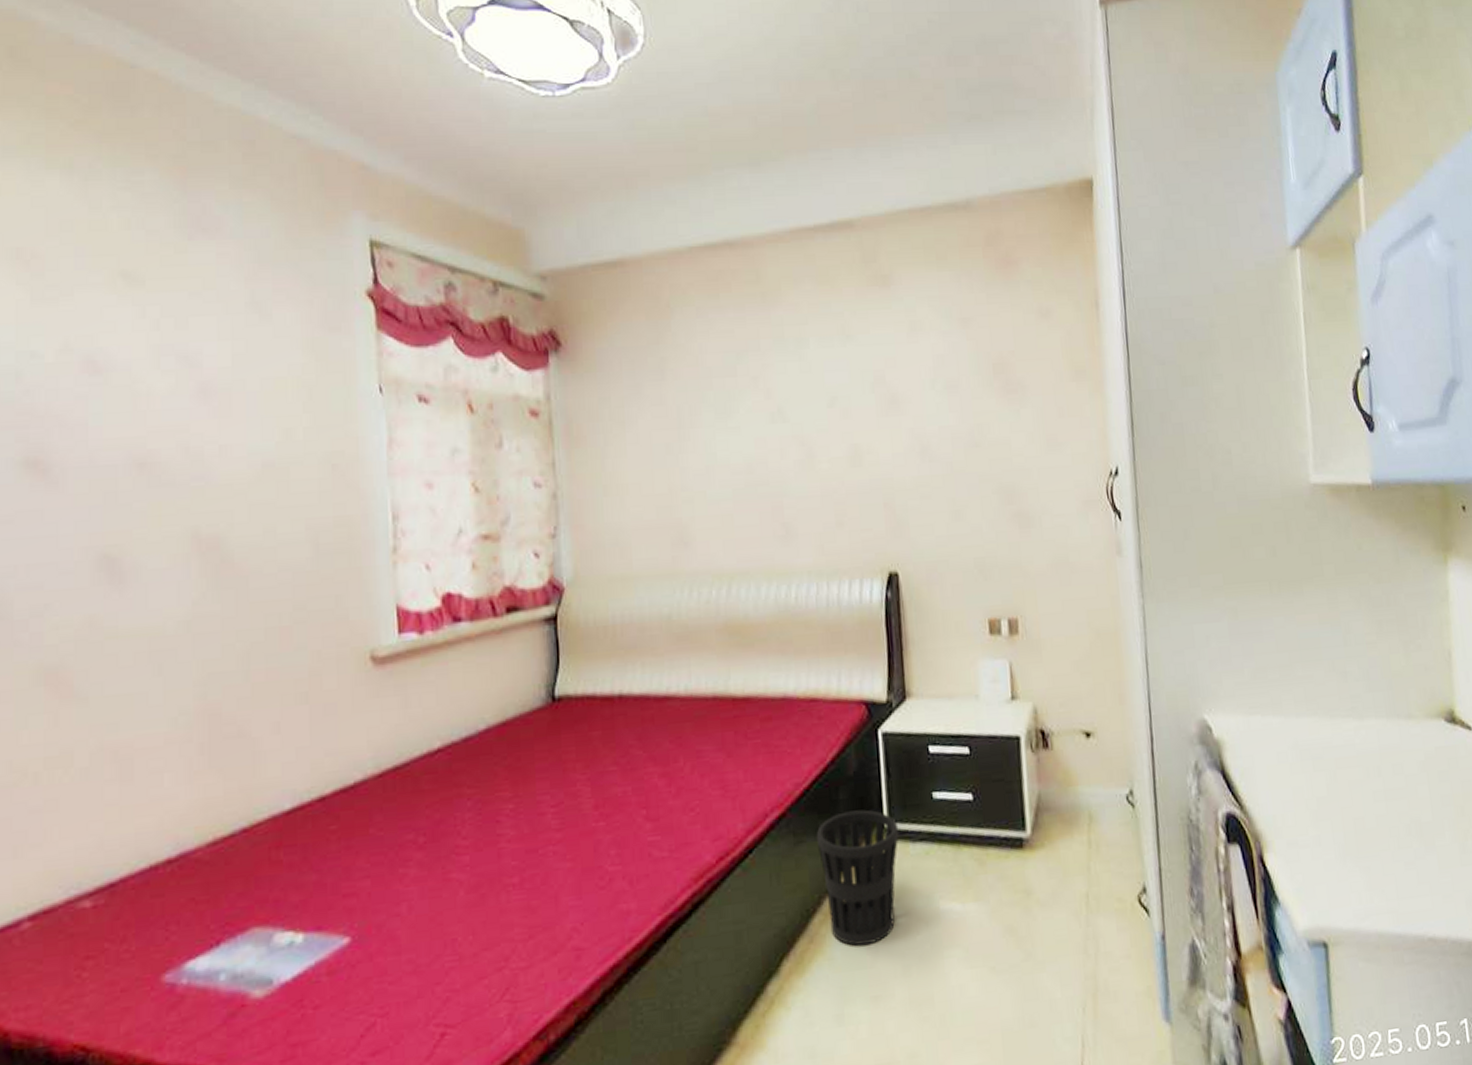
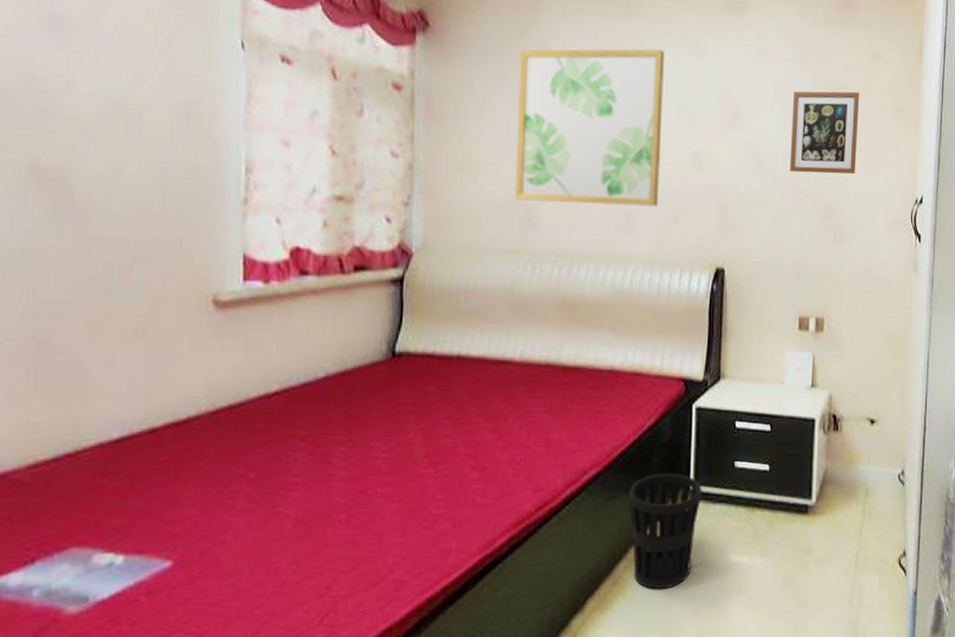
wall art: none [656,339,818,520] -> present [515,49,664,206]
picture frame: none [955,357,1036,456] -> present [789,91,860,174]

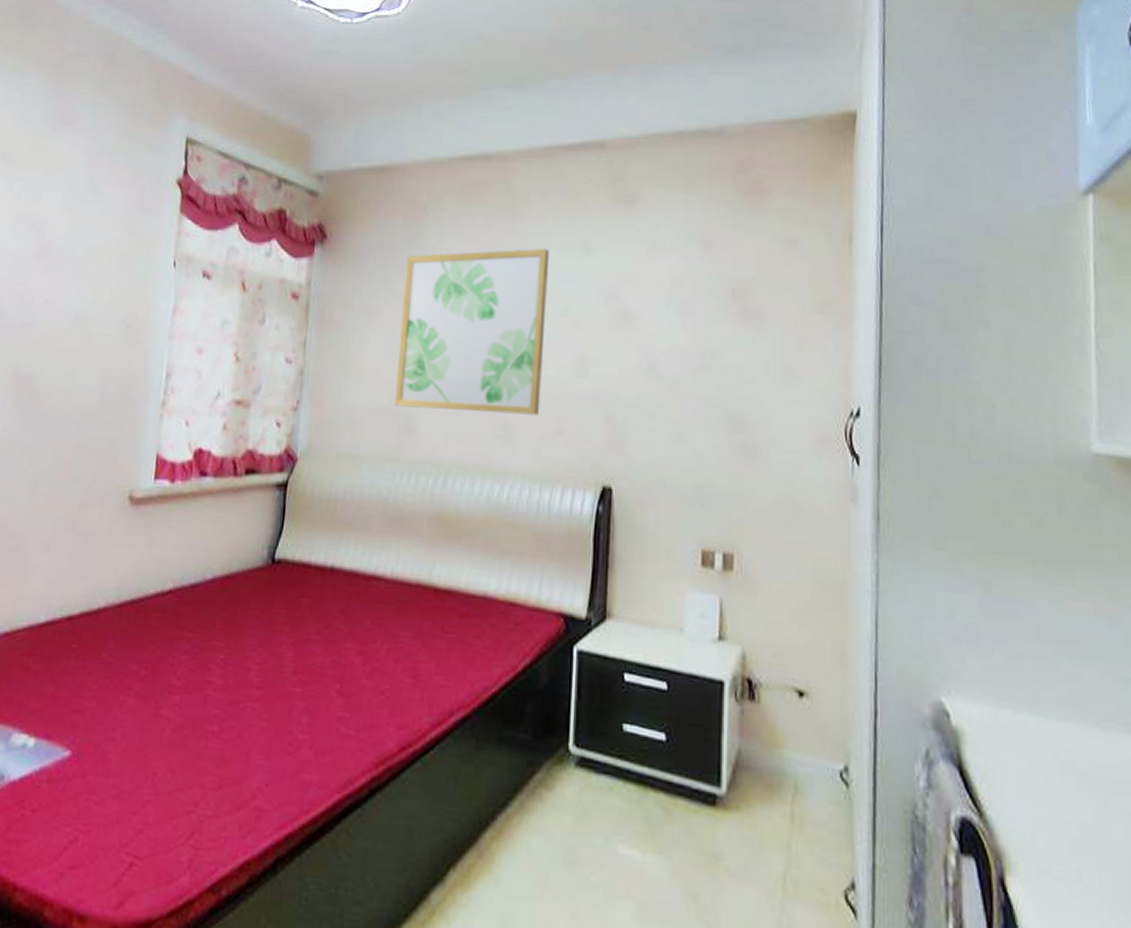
wastebasket: present [628,473,702,589] -> none [498,726,584,874]
picture frame: present [789,91,860,174] -> none [688,284,774,381]

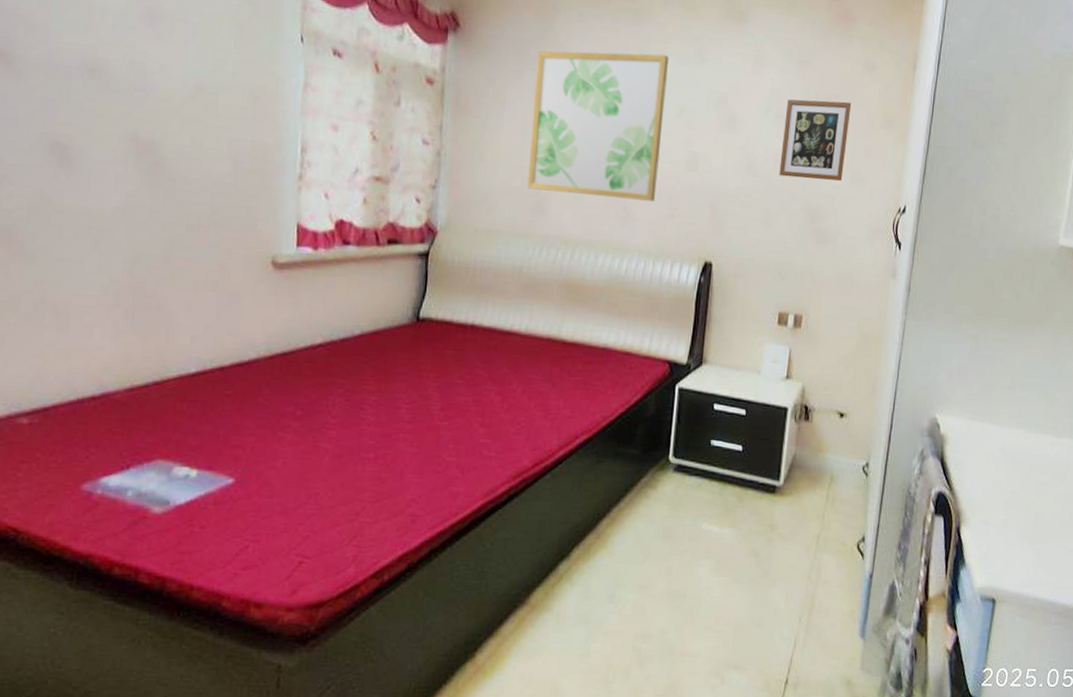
picture frame: none [688,284,774,381] -> present [779,99,852,181]

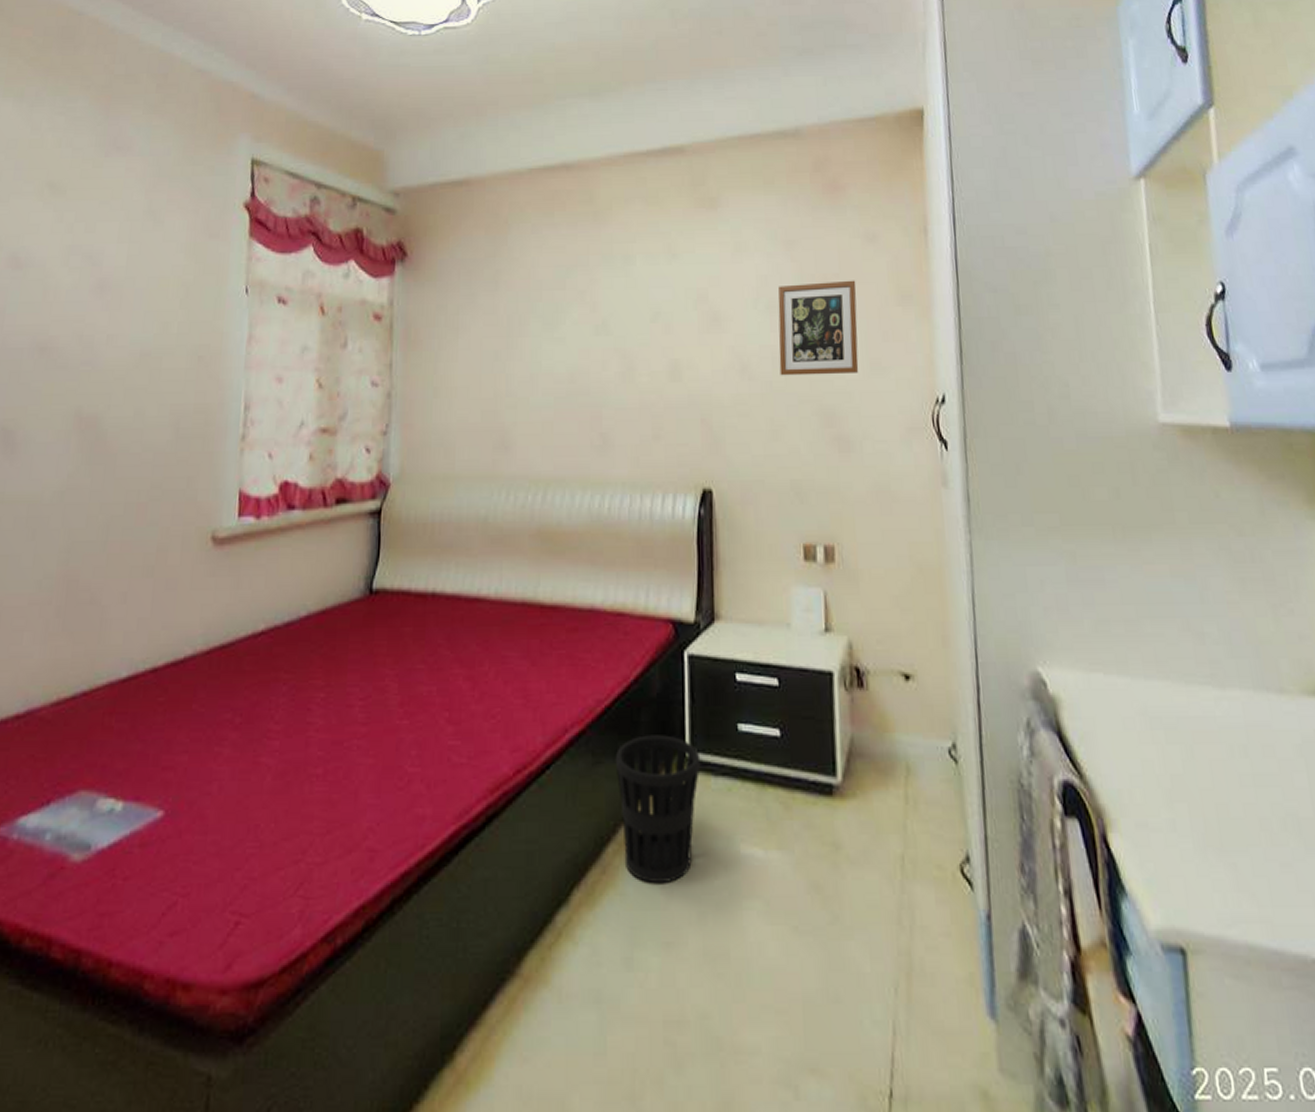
wall art: present [528,50,668,202] -> none [488,256,636,424]
wastebasket: none [613,444,680,546] -> present [615,735,701,883]

